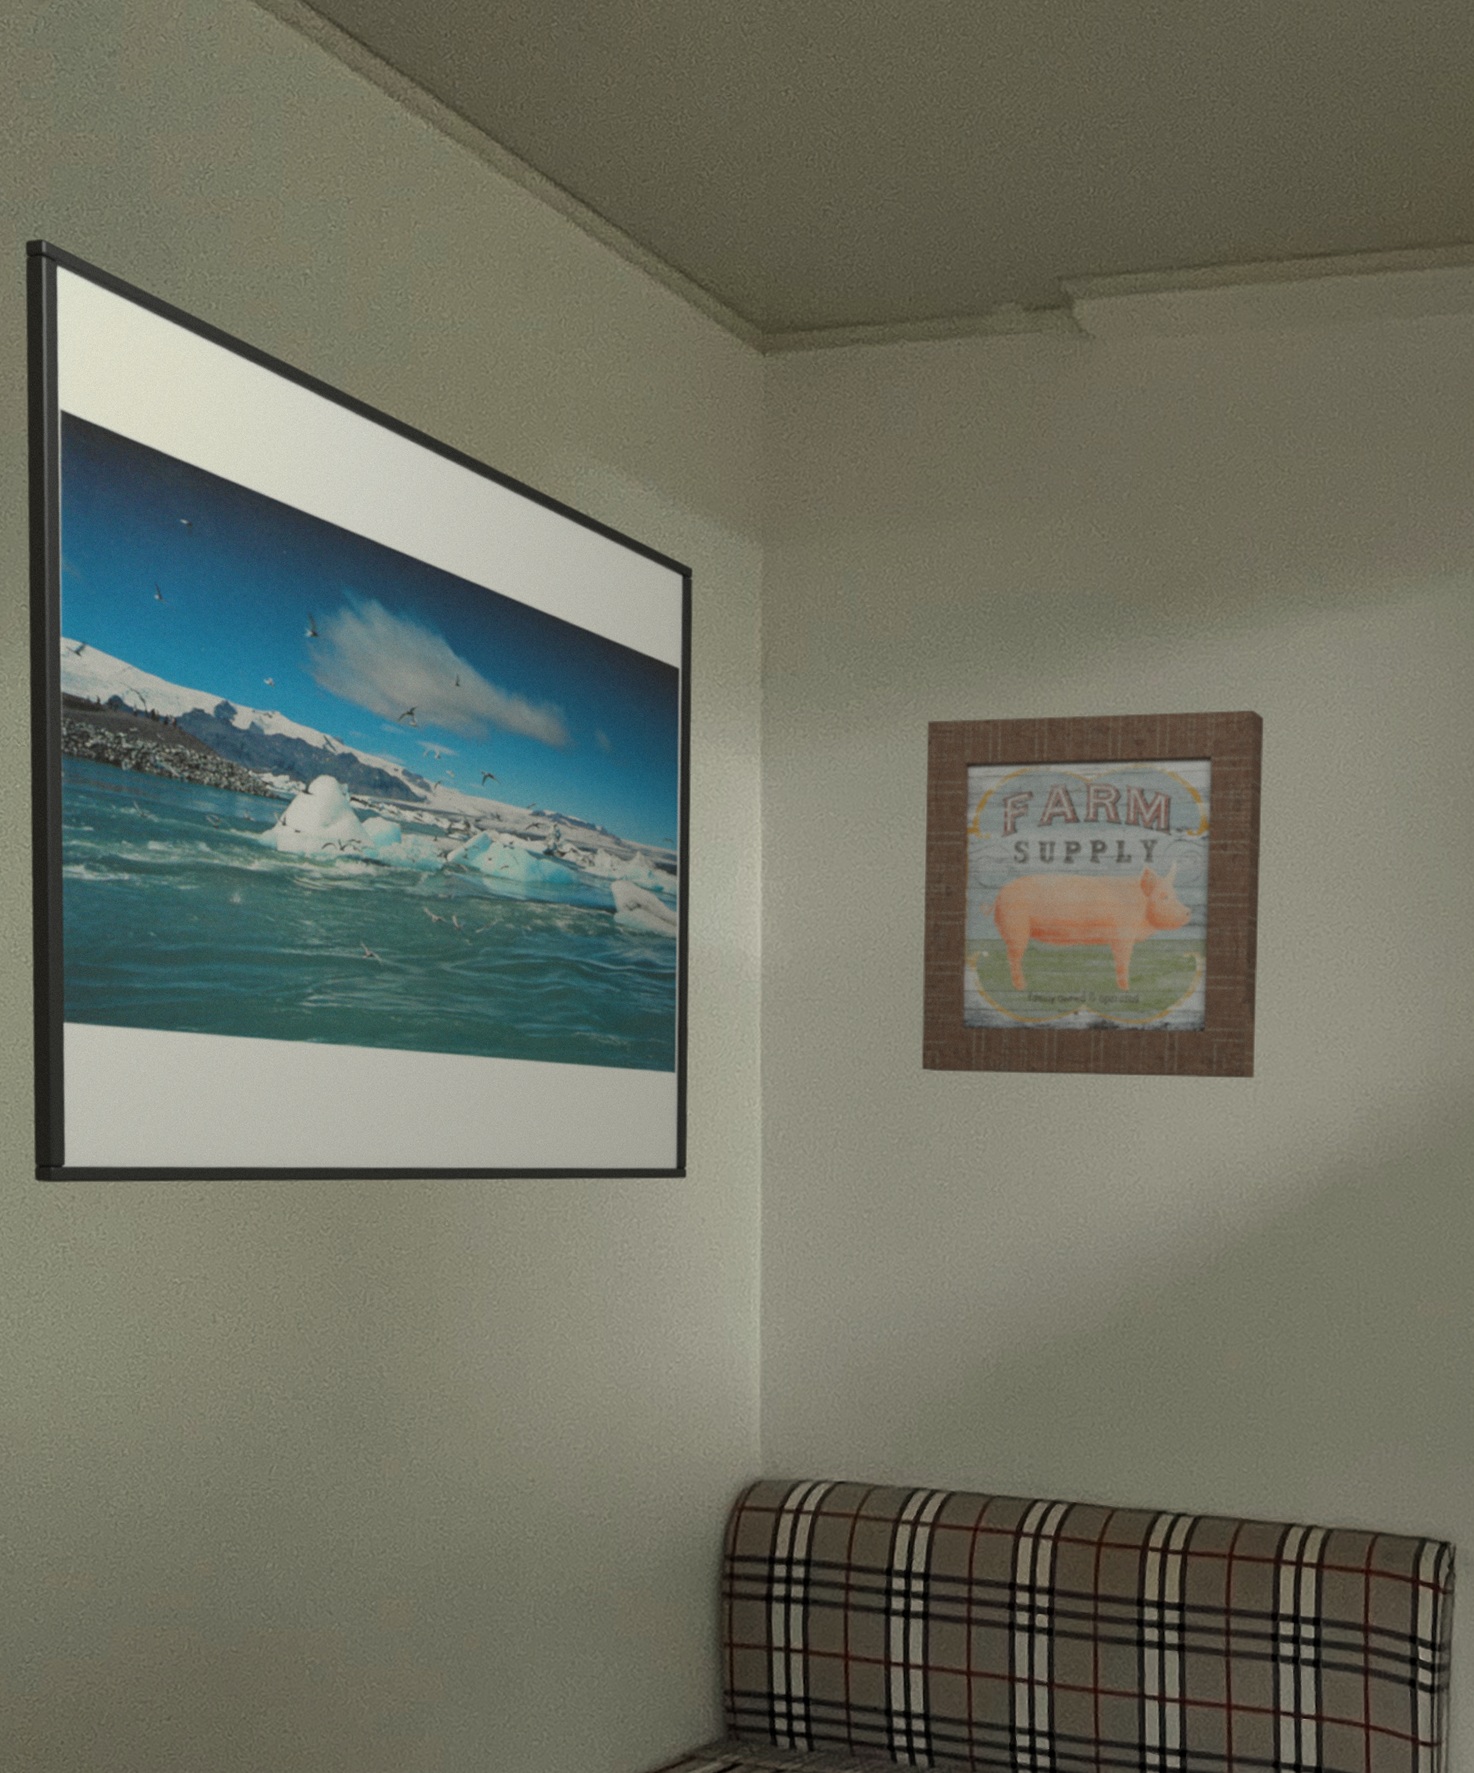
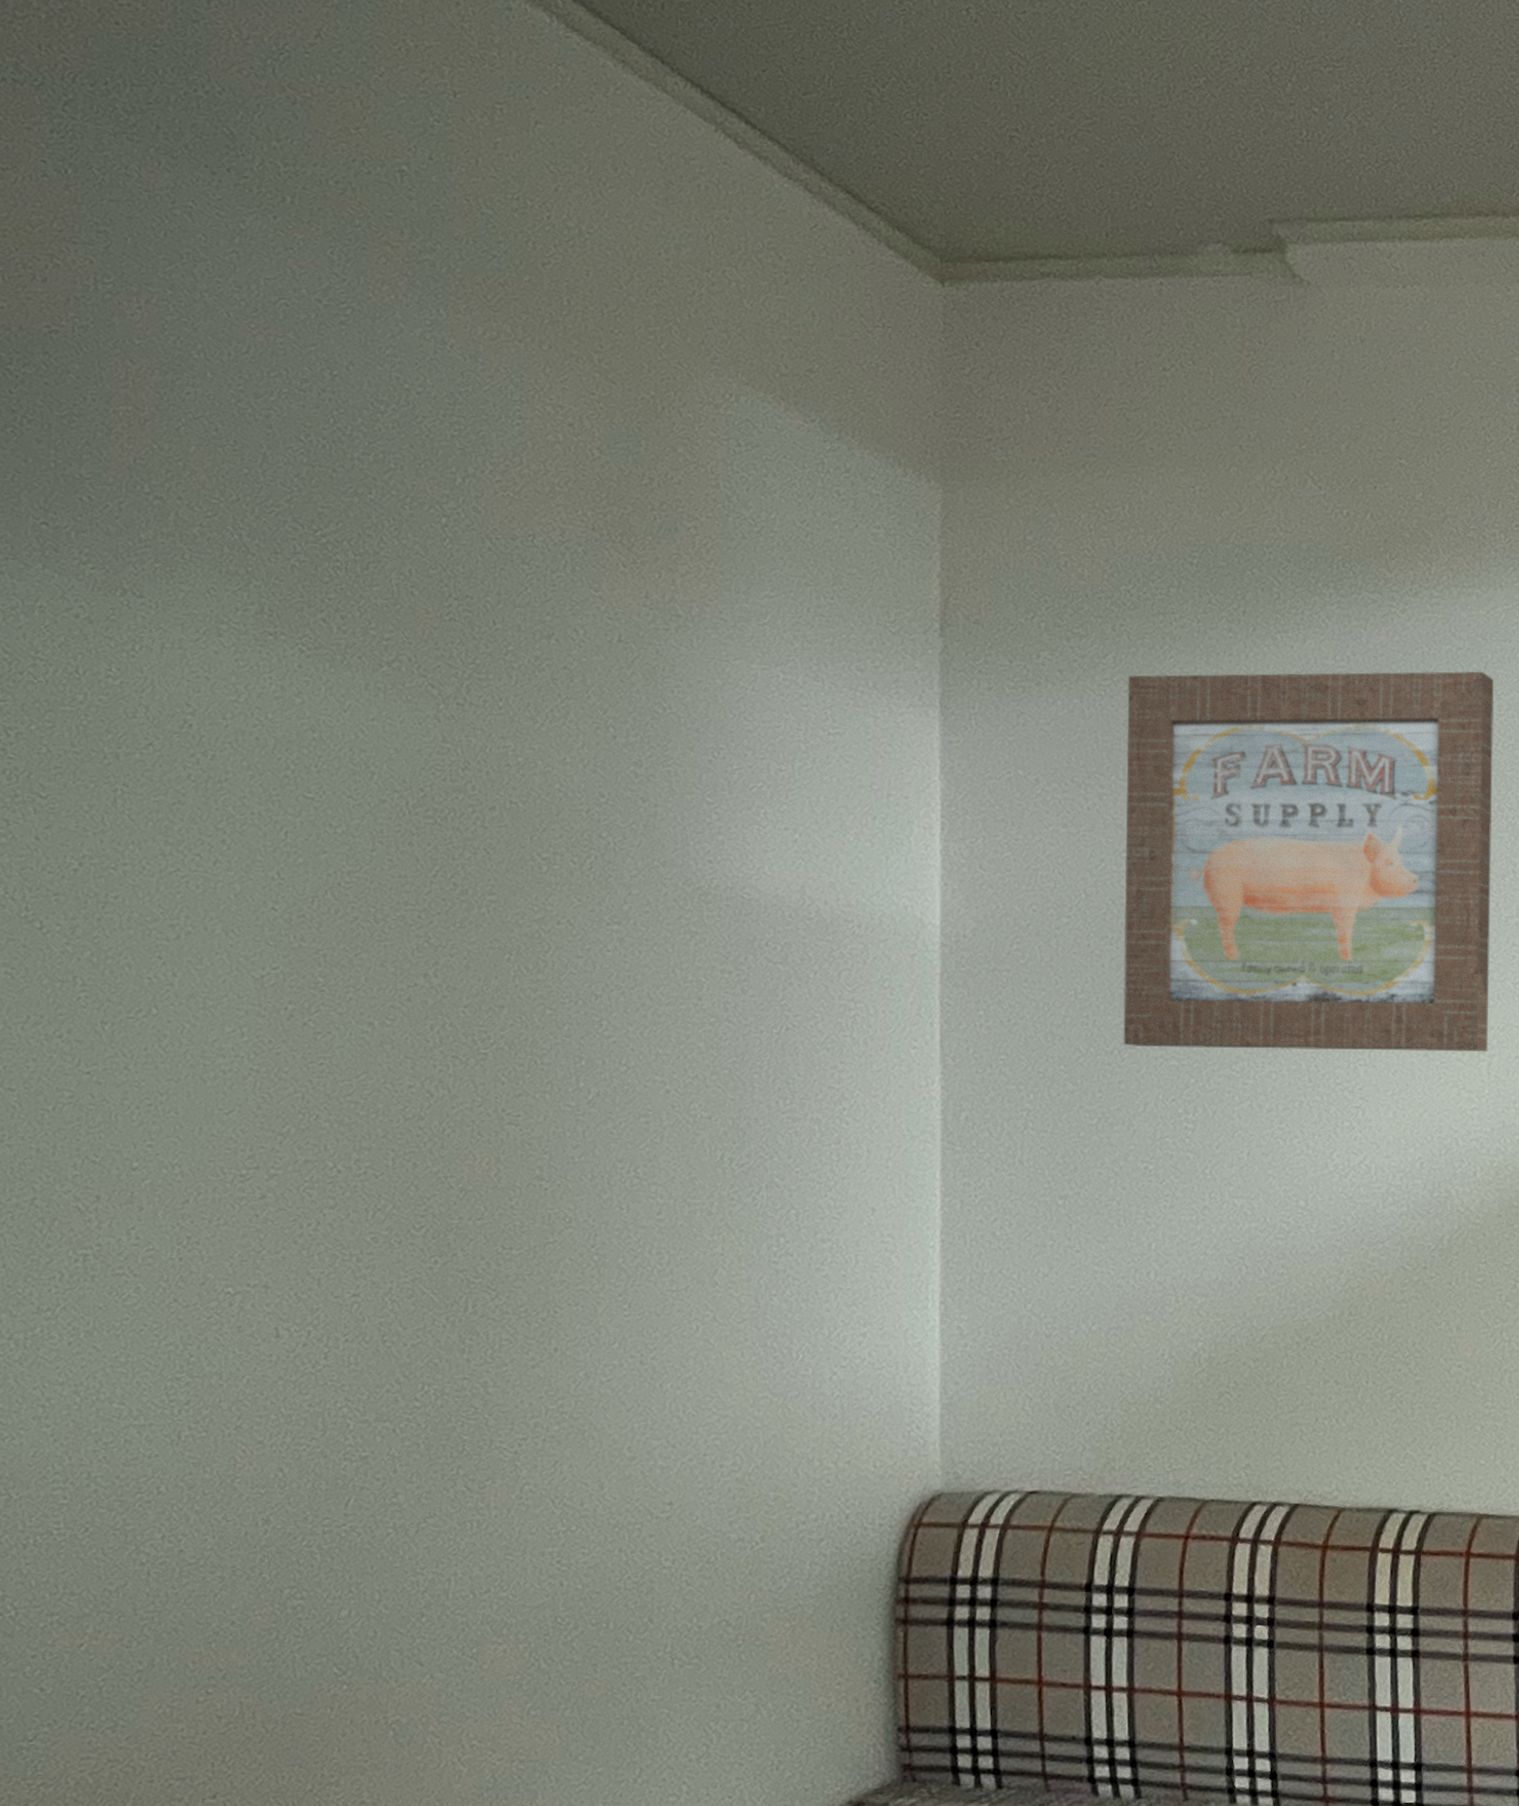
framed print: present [25,238,693,1183] -> none [47,113,862,1181]

